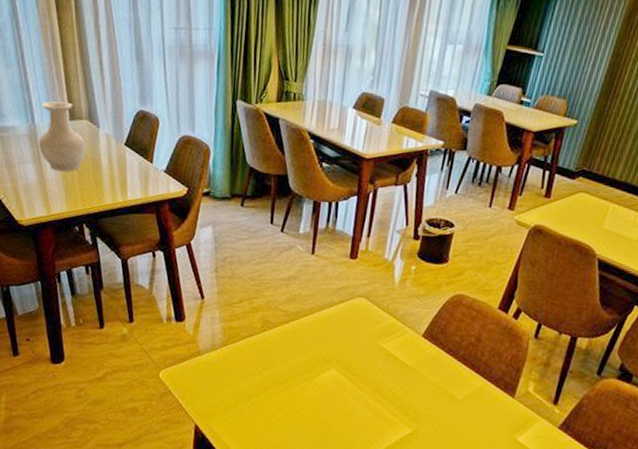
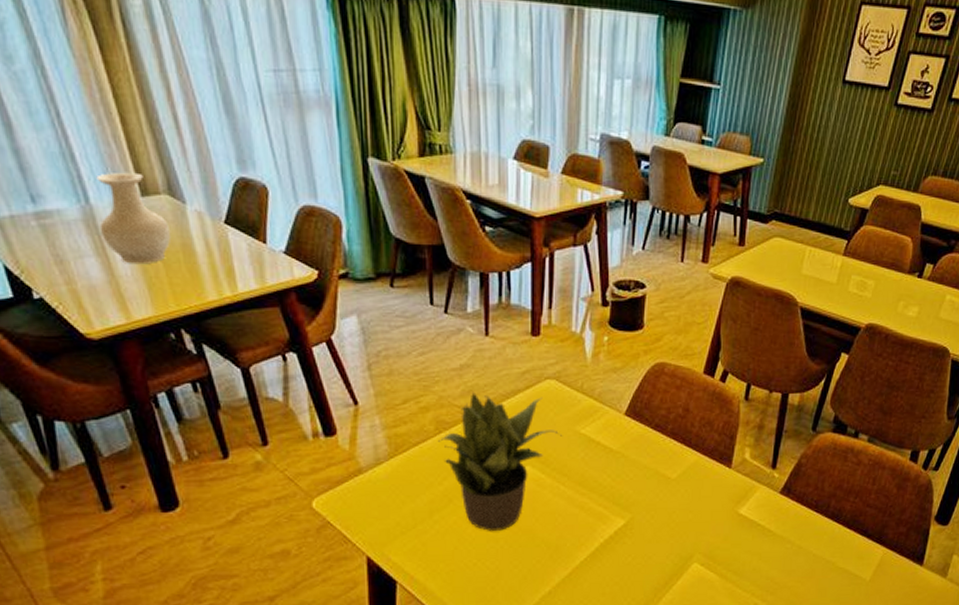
potted plant: none [263,299,366,421] -> present [438,391,563,531]

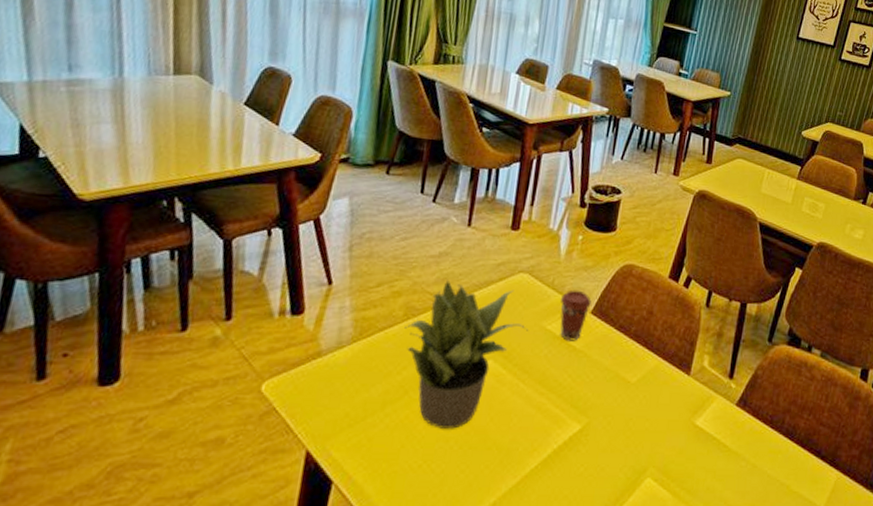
vase: present [96,172,171,265] -> none [124,52,192,135]
coffee cup: none [591,392,624,443] -> present [560,289,592,341]

